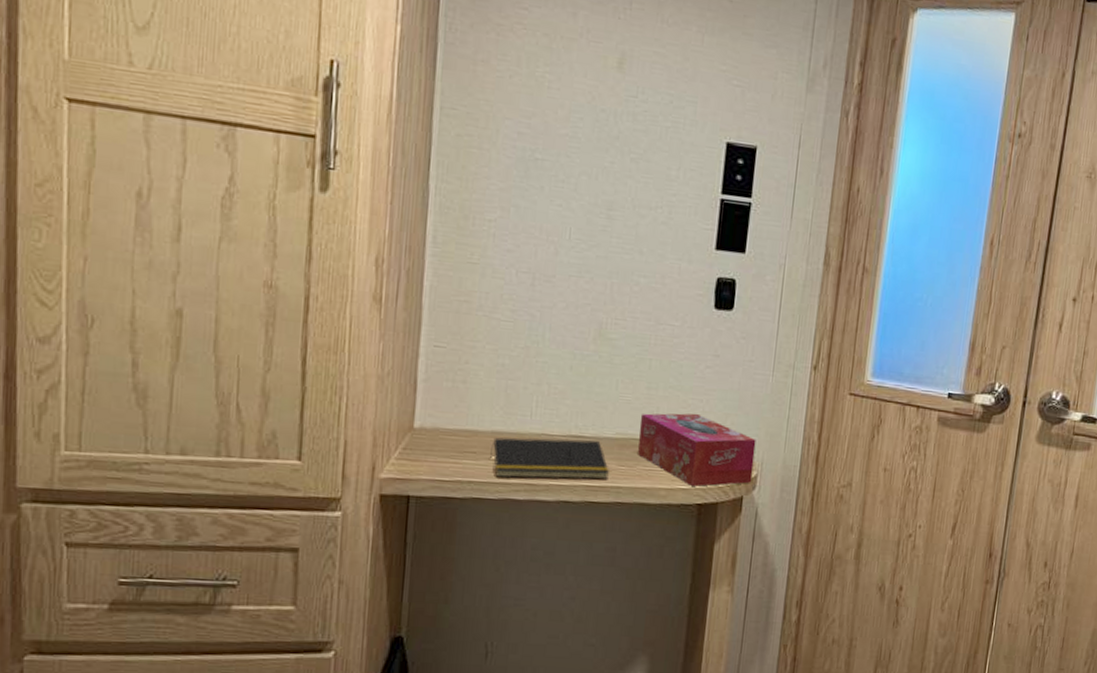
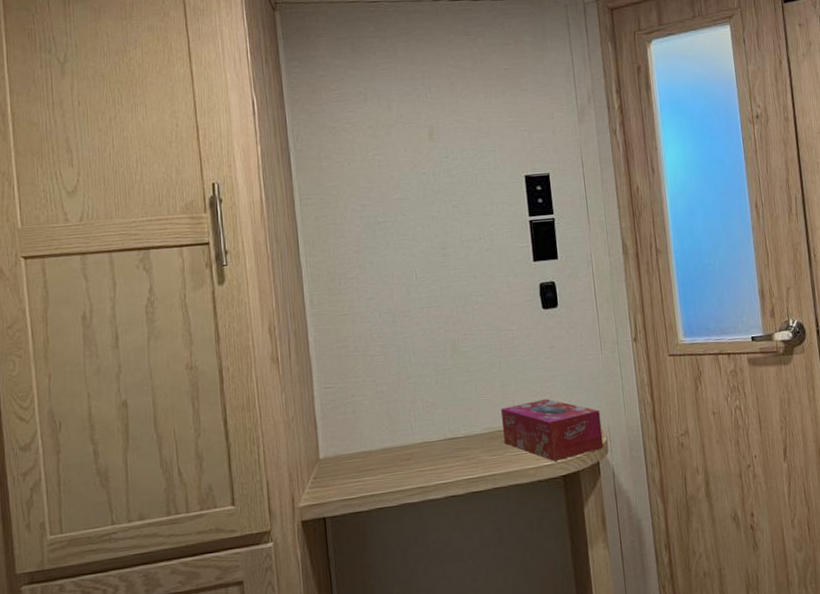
notepad: present [490,437,609,480] -> none [384,439,484,486]

